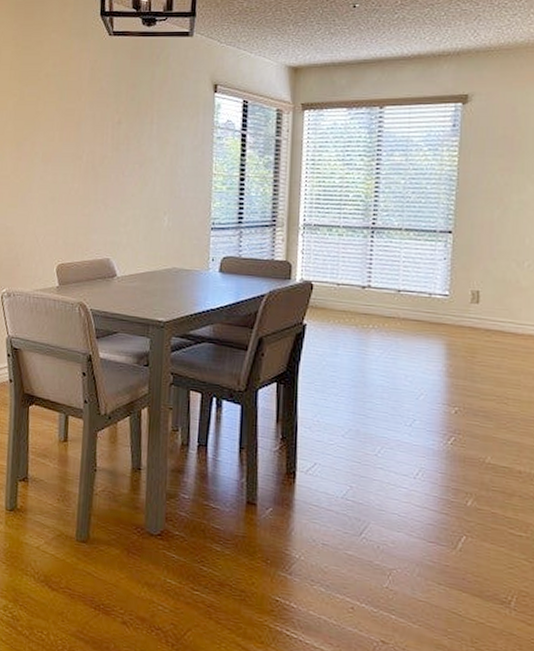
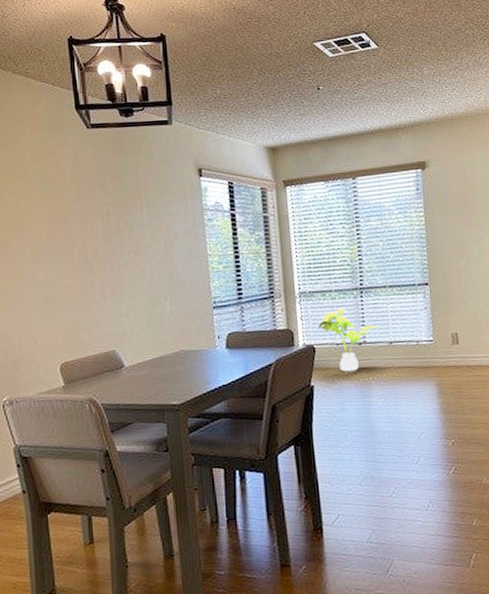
house plant: none [320,246,388,316] -> present [318,308,380,372]

